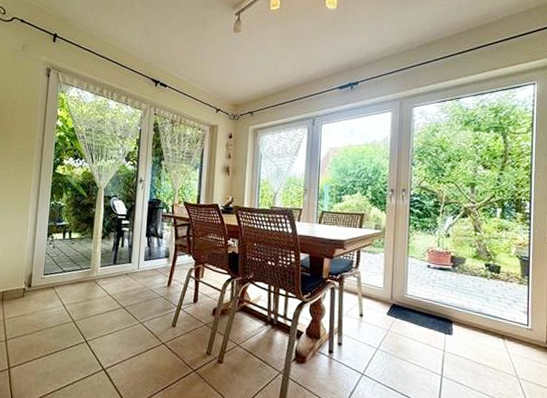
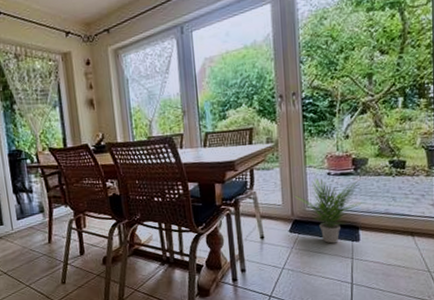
potted plant: none [394,269,458,333] -> present [294,178,363,244]

